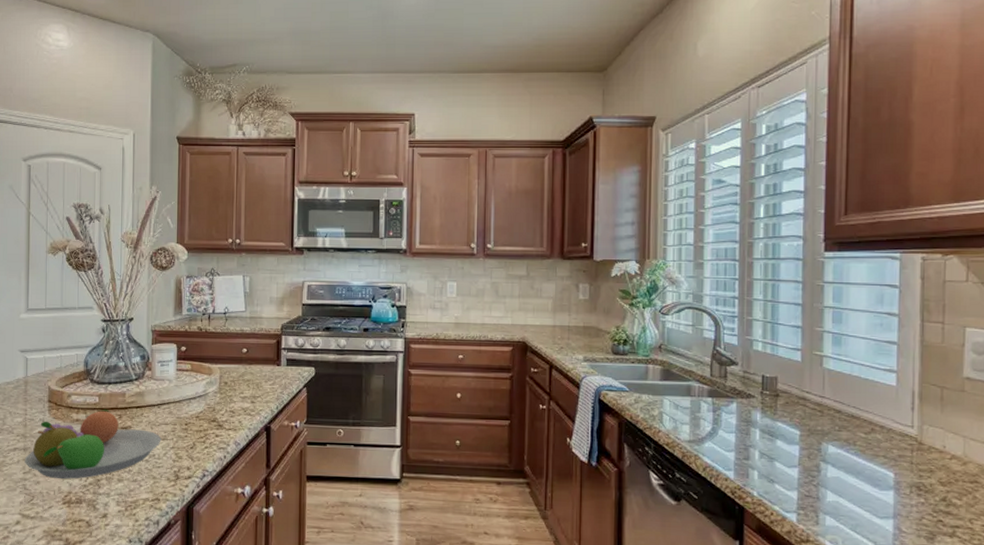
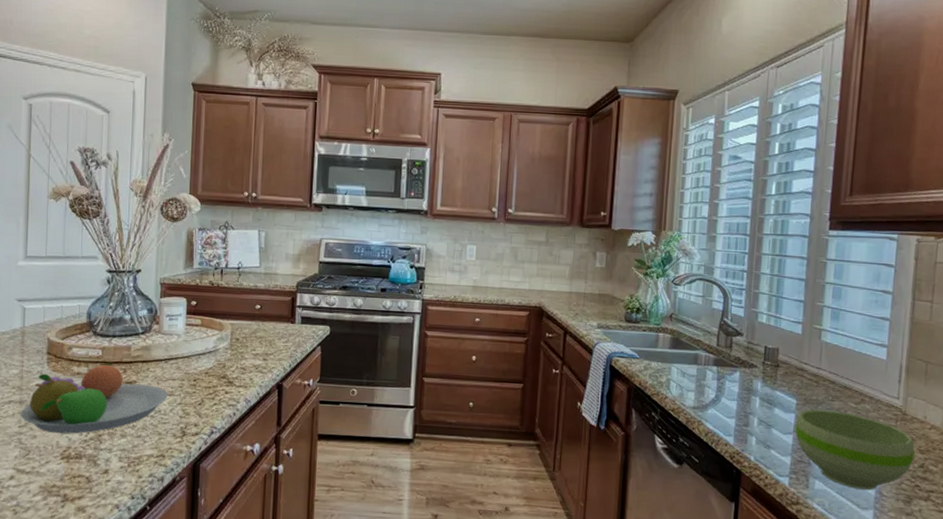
bowl: none [801,440,935,527] -> present [795,409,915,491]

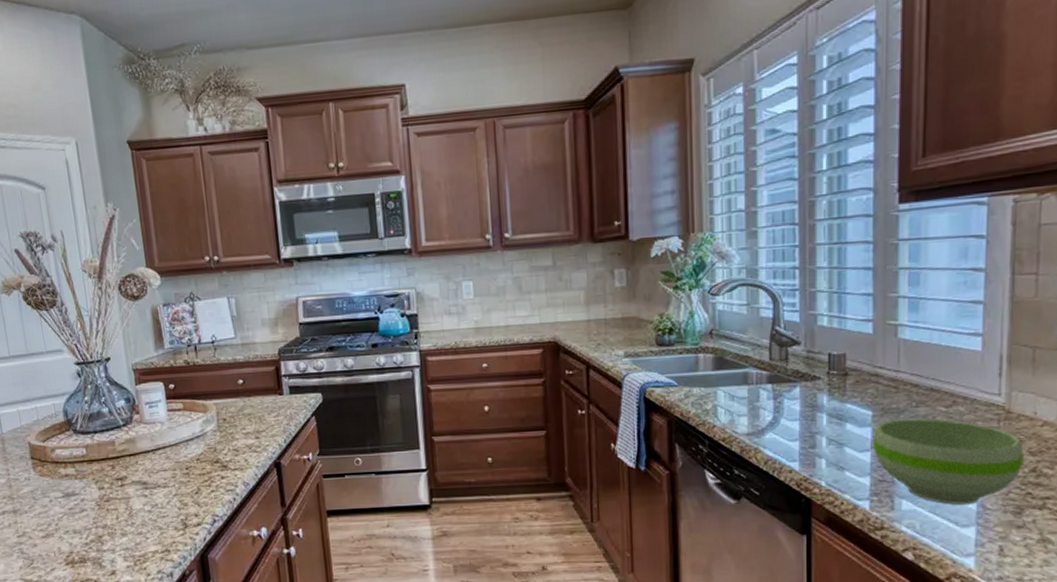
fruit bowl: present [20,363,168,434] -> none [16,461,162,540]

